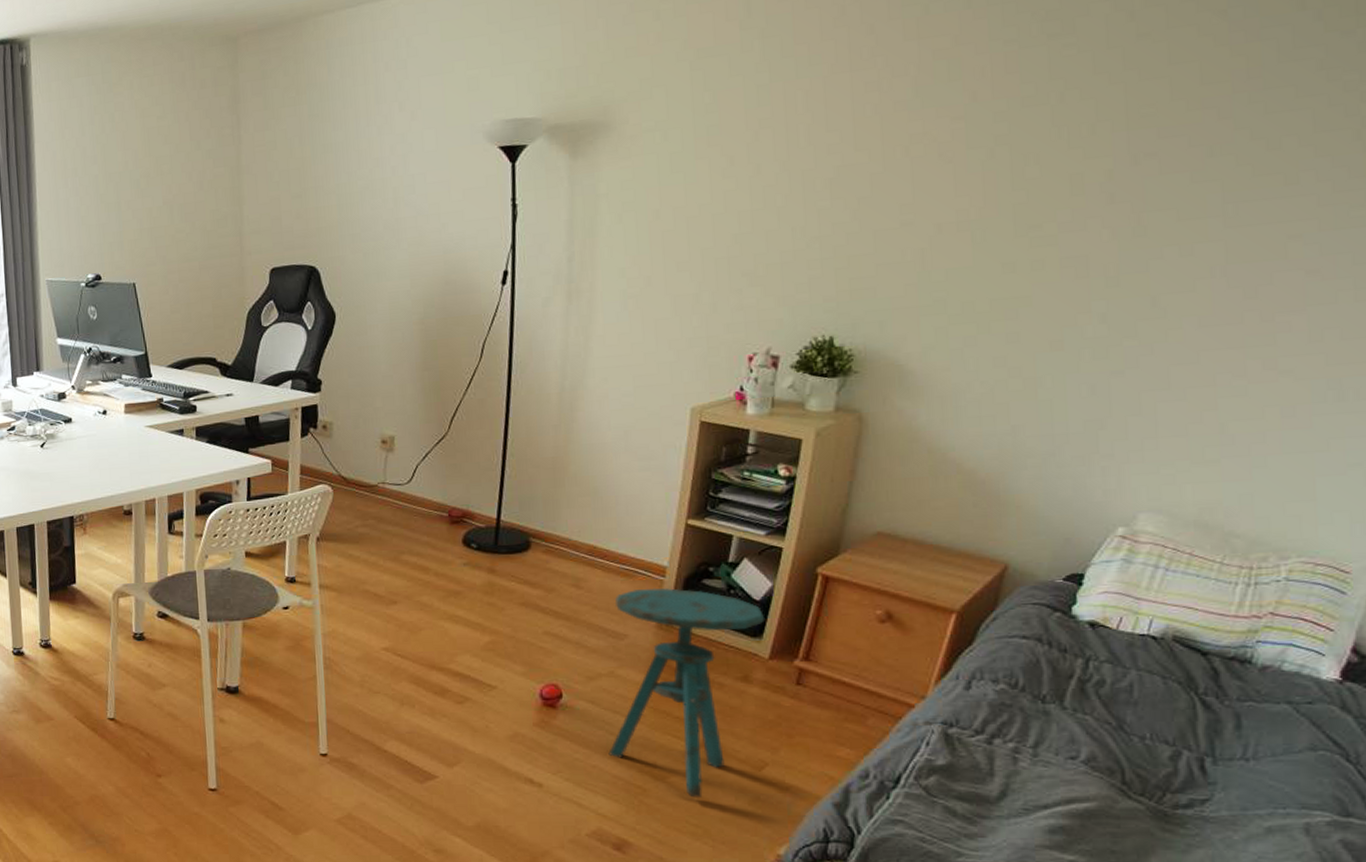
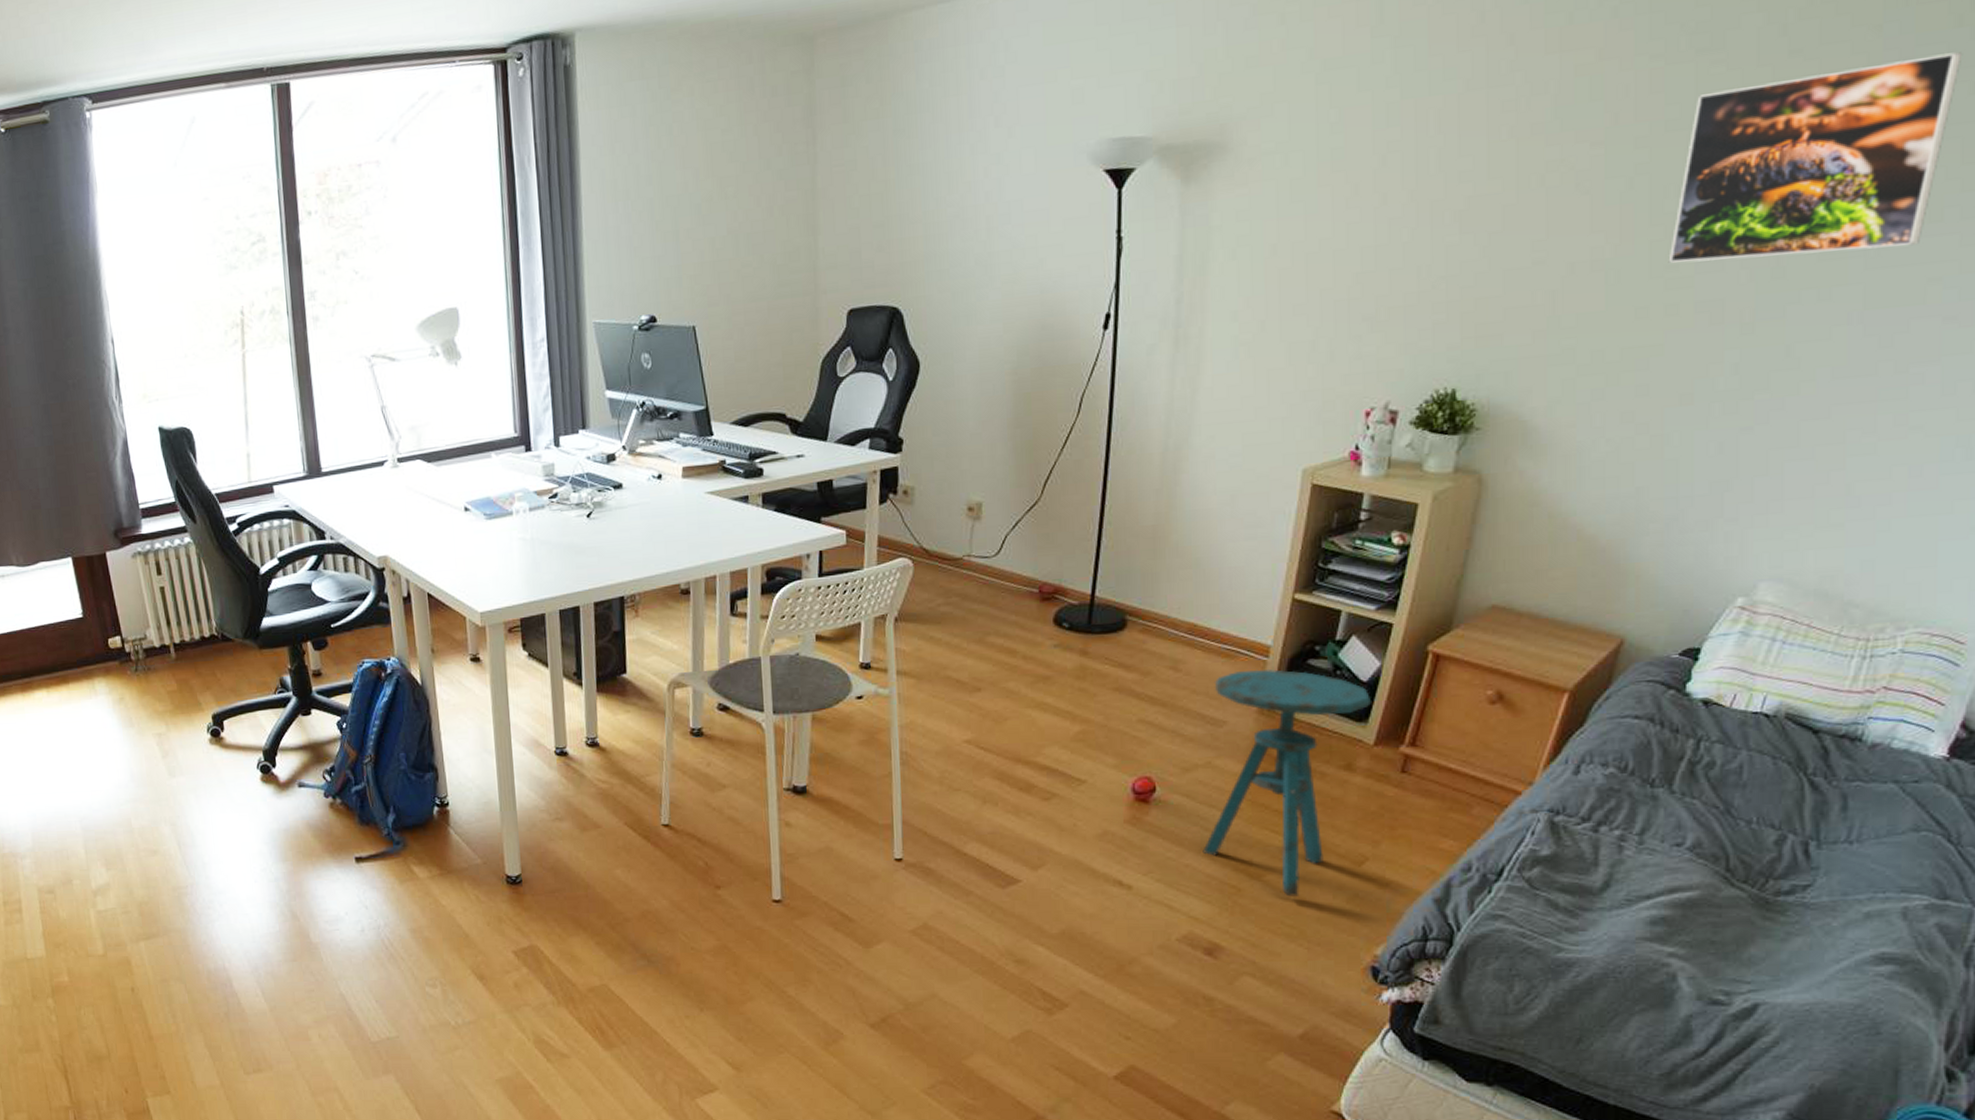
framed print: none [1031,32,1308,223] -> present [1668,52,1963,263]

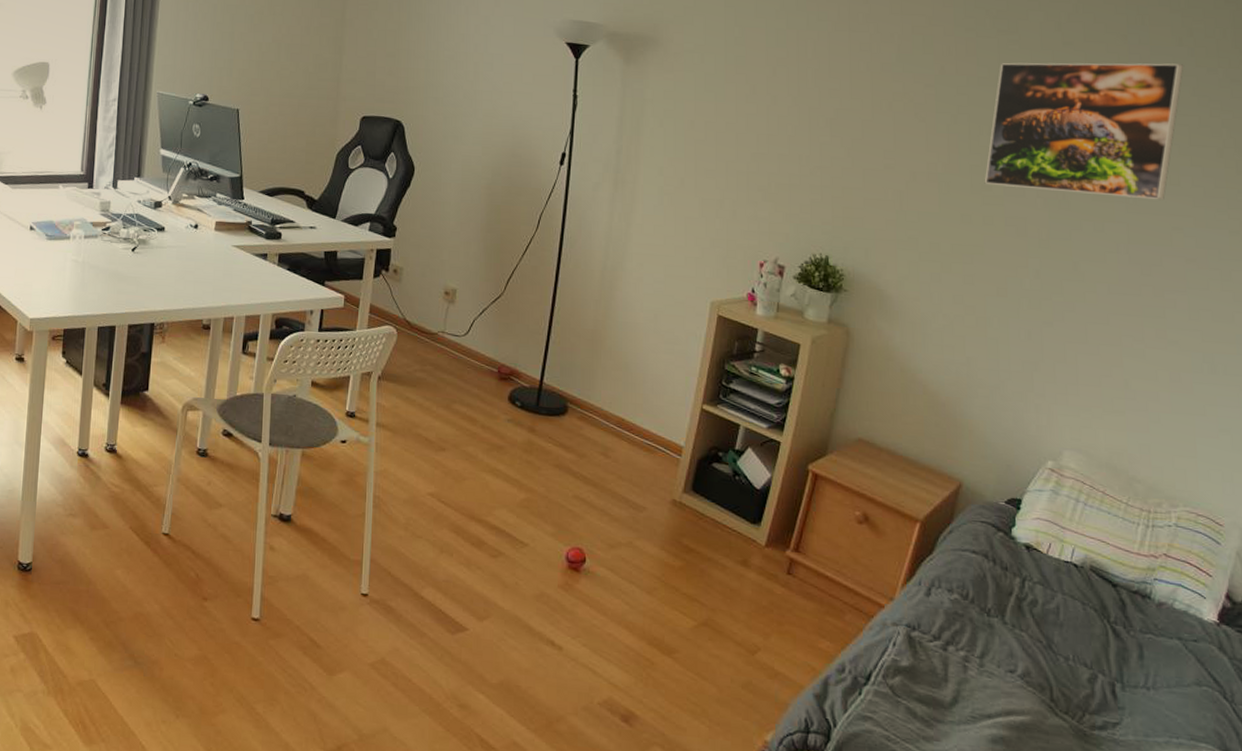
side table: present [1202,668,1372,898] -> none [623,465,764,678]

